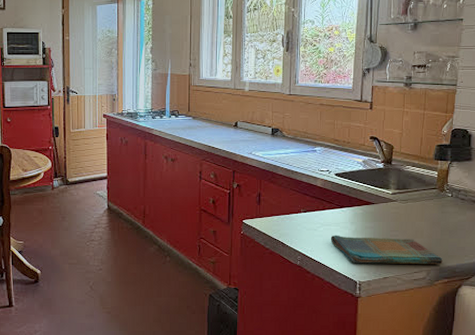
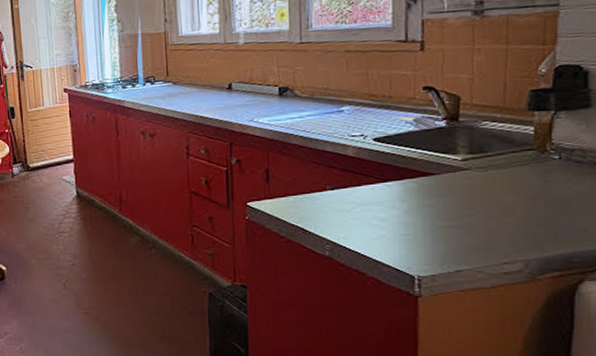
dish towel: present [330,235,443,265] -> none [371,216,550,253]

